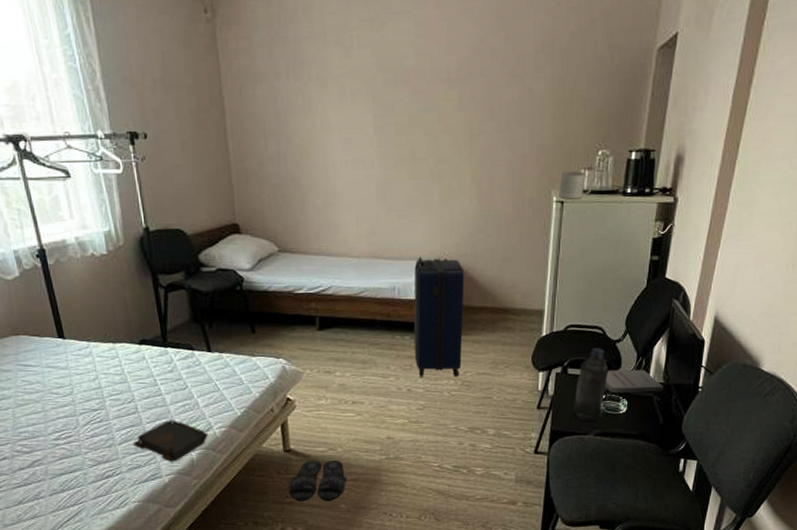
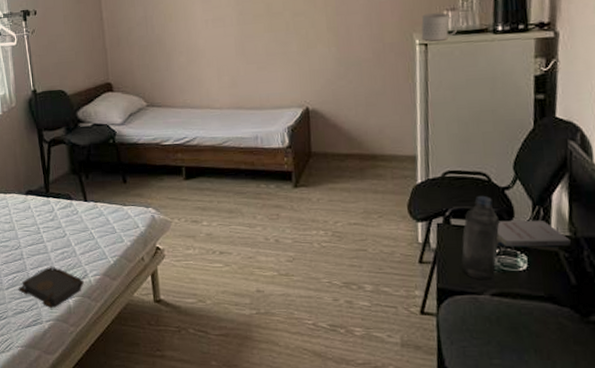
slippers: present [288,459,347,502] -> none [159,312,218,356]
suitcase: present [413,256,465,377] -> none [276,105,331,228]

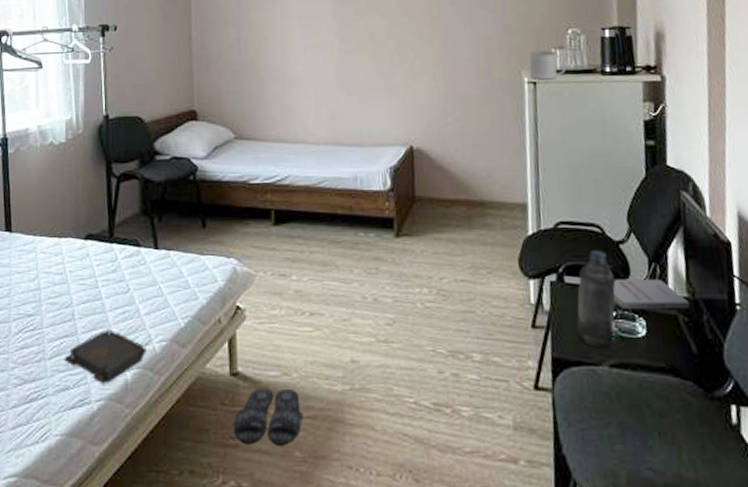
slippers: none [159,312,218,356] -> present [233,388,304,445]

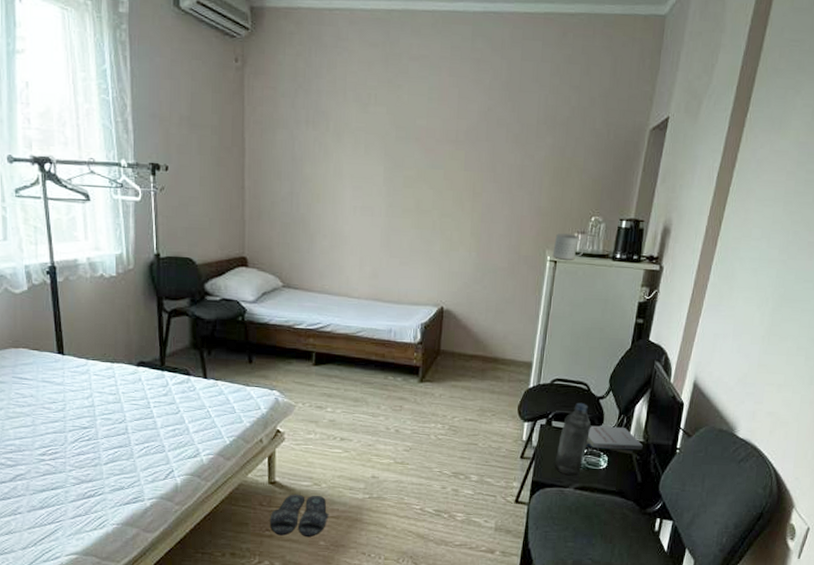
book: present [64,329,148,383] -> none [119,442,196,486]

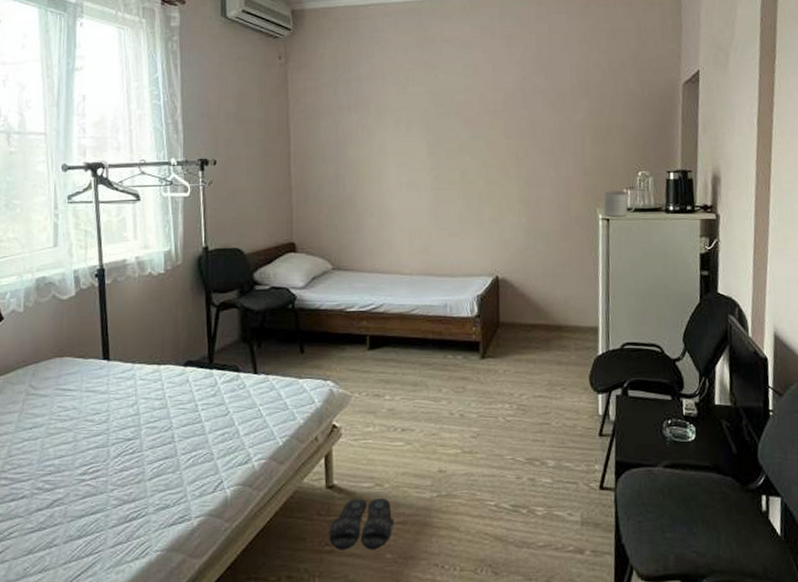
water bottle: present [554,402,592,476] -> none [637,367,672,452]
books: present [585,425,644,454] -> none [668,391,733,421]

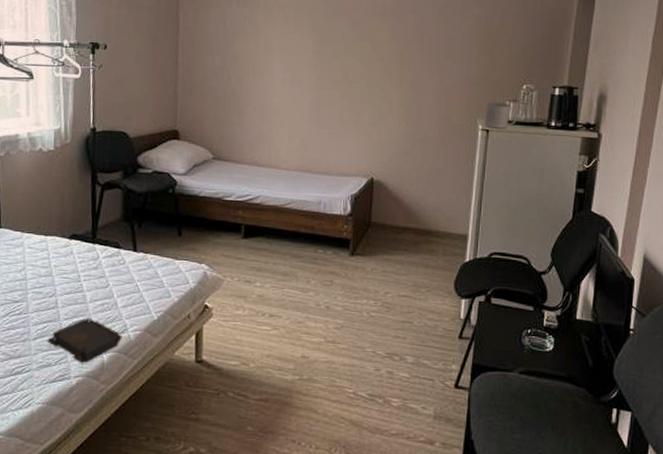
book: none [164,450,247,501] -> present [47,317,123,363]
slippers: present [329,497,395,550] -> none [195,374,257,421]

